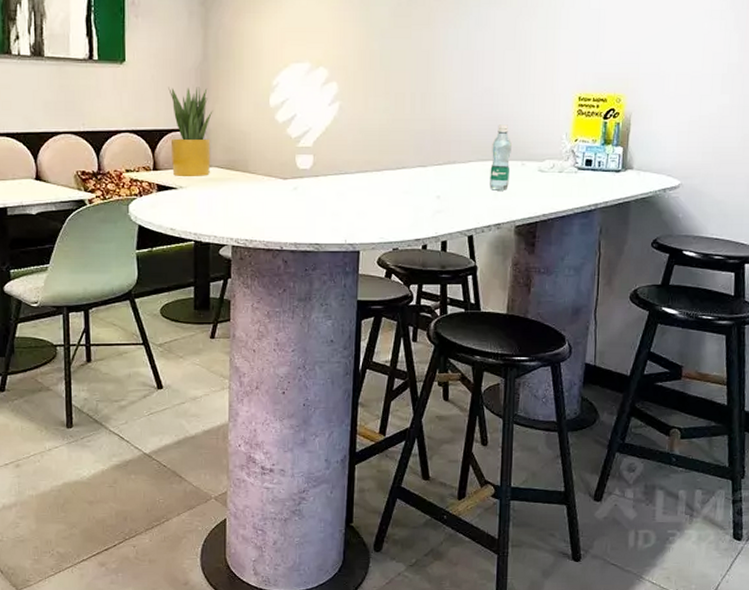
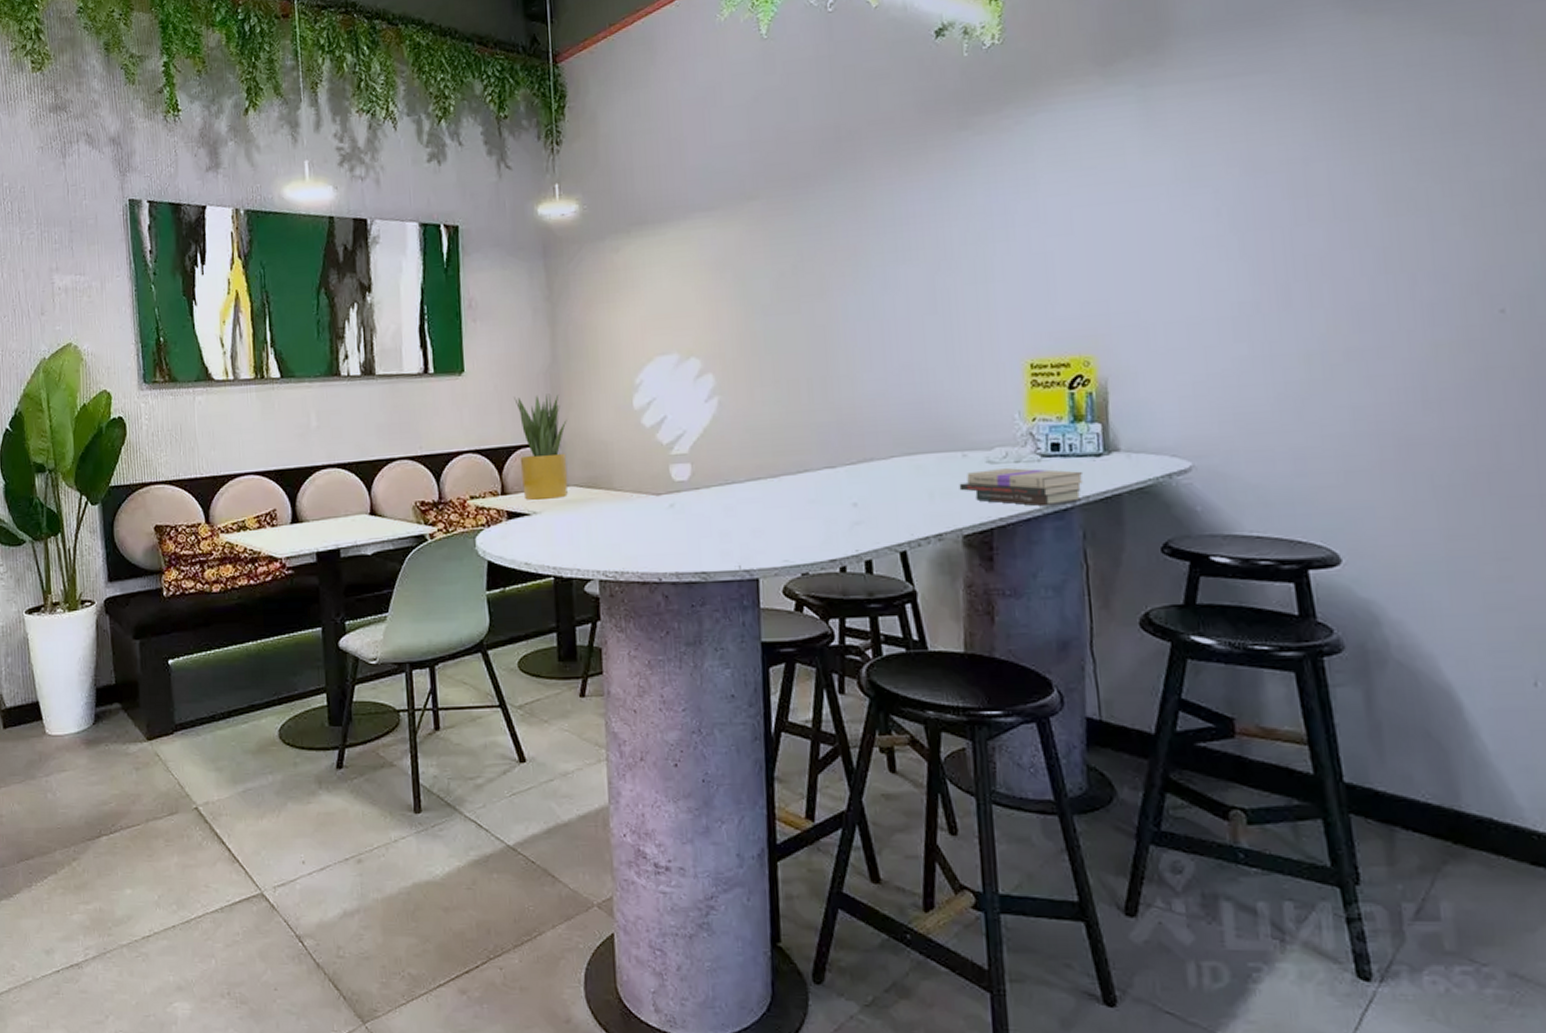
bottle: present [490,124,511,191] -> none [919,407,948,492]
books: none [516,177,606,208] -> present [959,468,1084,507]

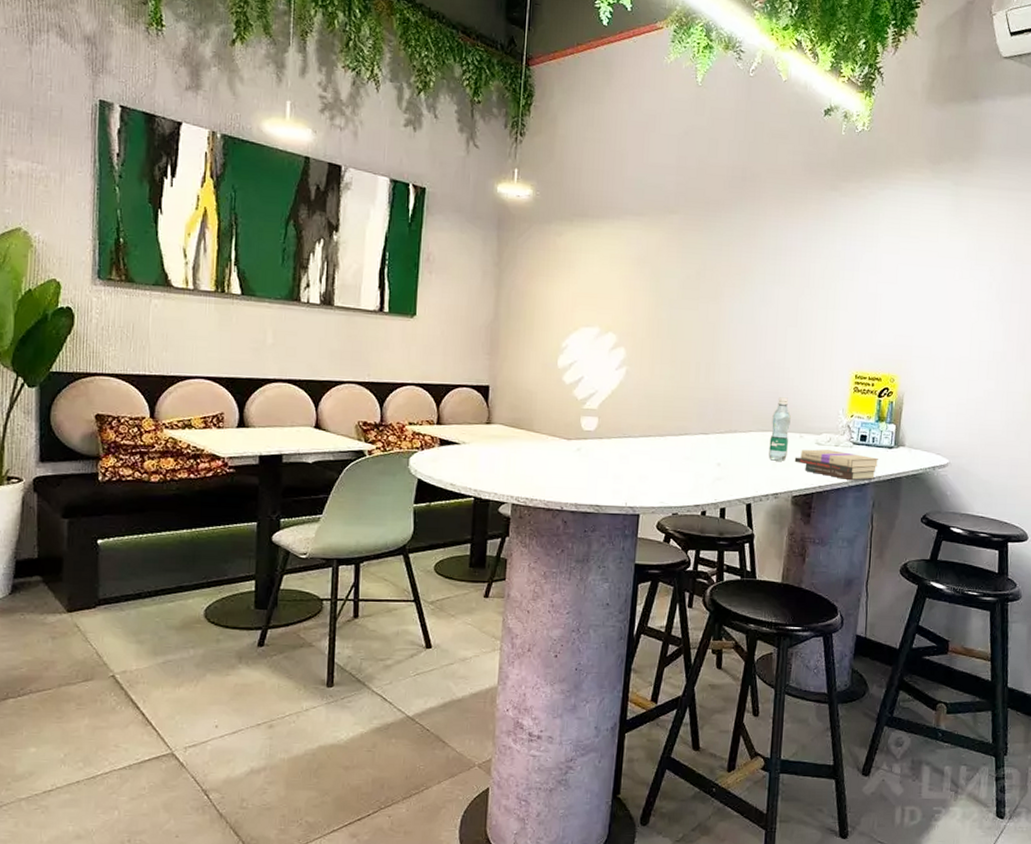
planter: present [514,393,568,501] -> none [456,343,501,433]
bottle: none [919,407,948,492] -> present [769,397,791,461]

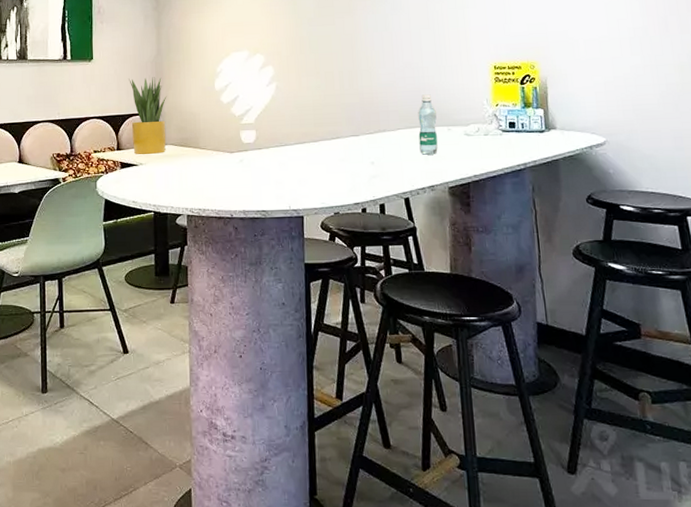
planter: none [456,343,501,433] -> present [129,77,167,155]
books: present [794,449,879,481] -> none [445,139,532,168]

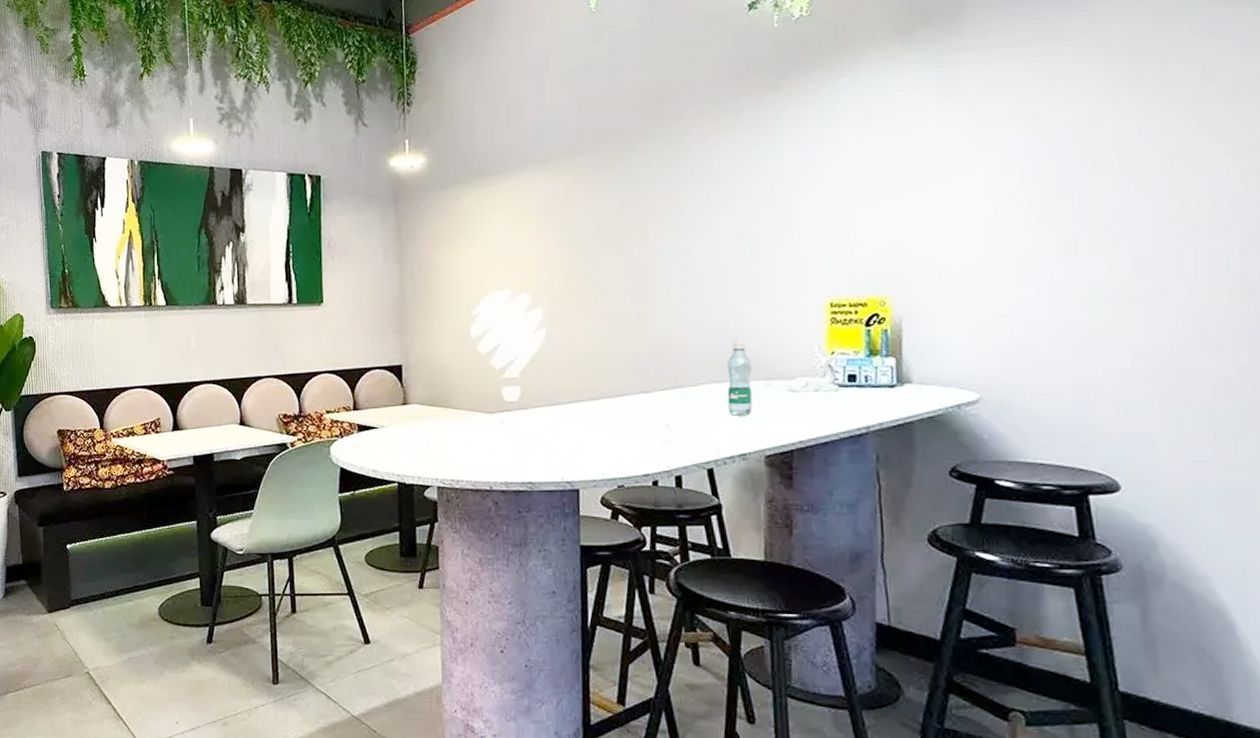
planter: present [129,77,167,155] -> none [366,323,412,416]

